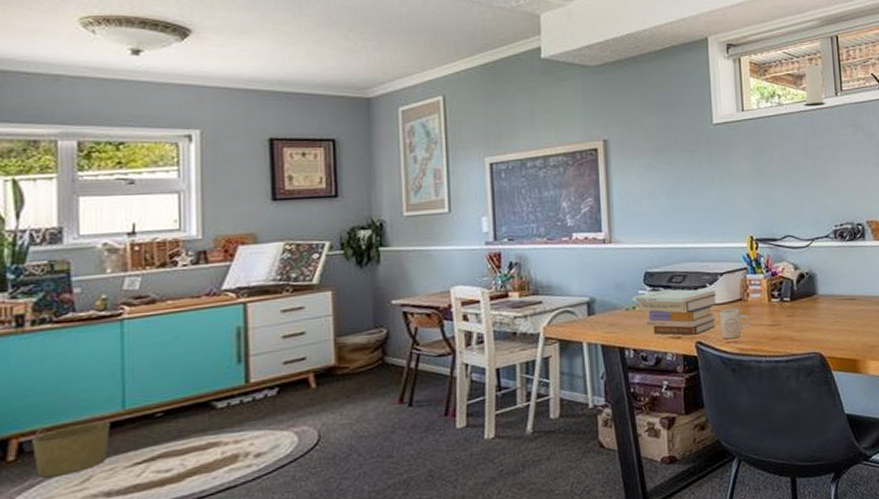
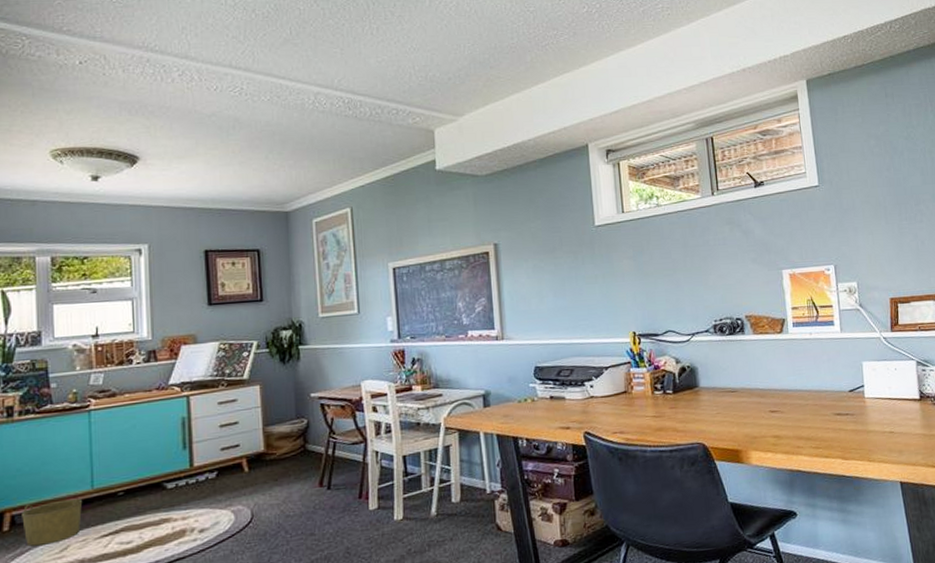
books: present [632,289,717,335] -> none [523,382,603,426]
mug: present [719,309,750,340] -> none [605,401,635,430]
candle: present [803,64,826,107] -> none [680,165,703,207]

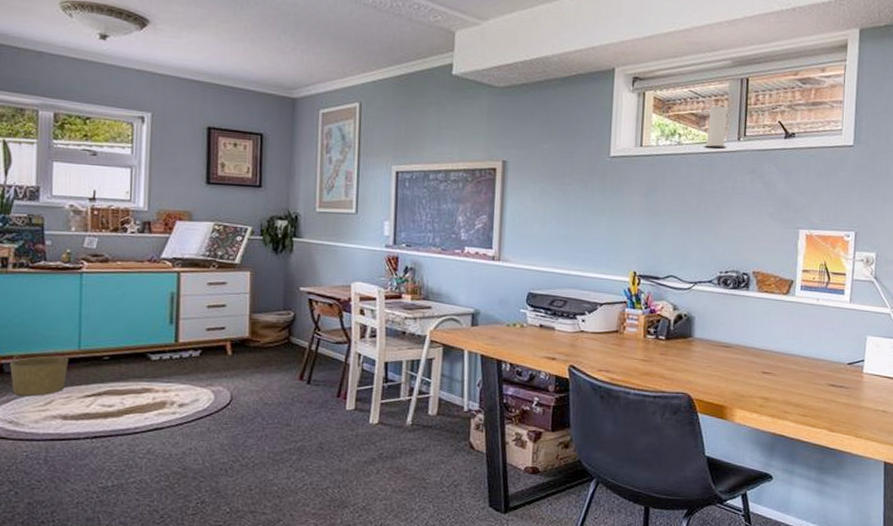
candle: none [680,165,703,207] -> present [703,105,727,150]

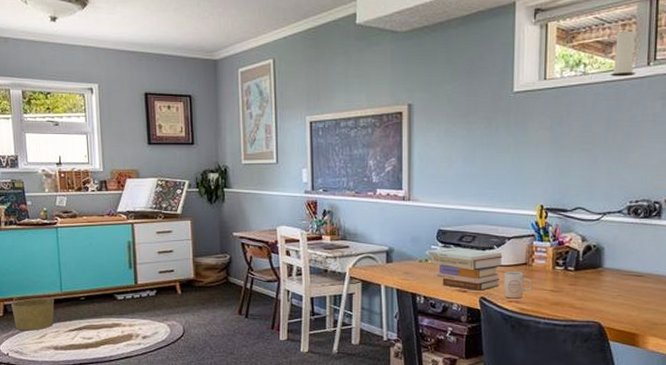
books: none [513,311,594,359] -> present [425,247,503,291]
mug: none [593,339,623,368] -> present [503,272,532,299]

